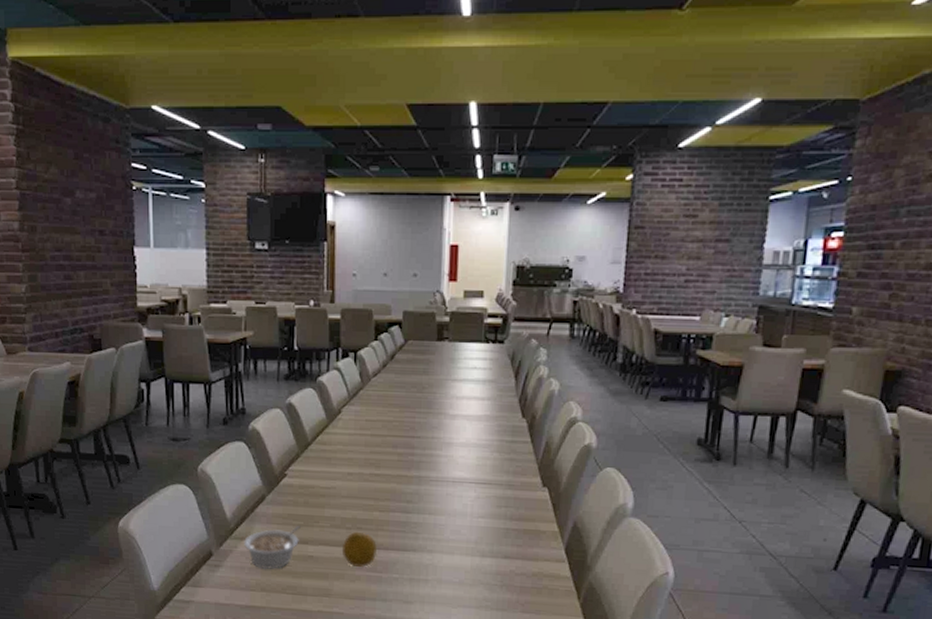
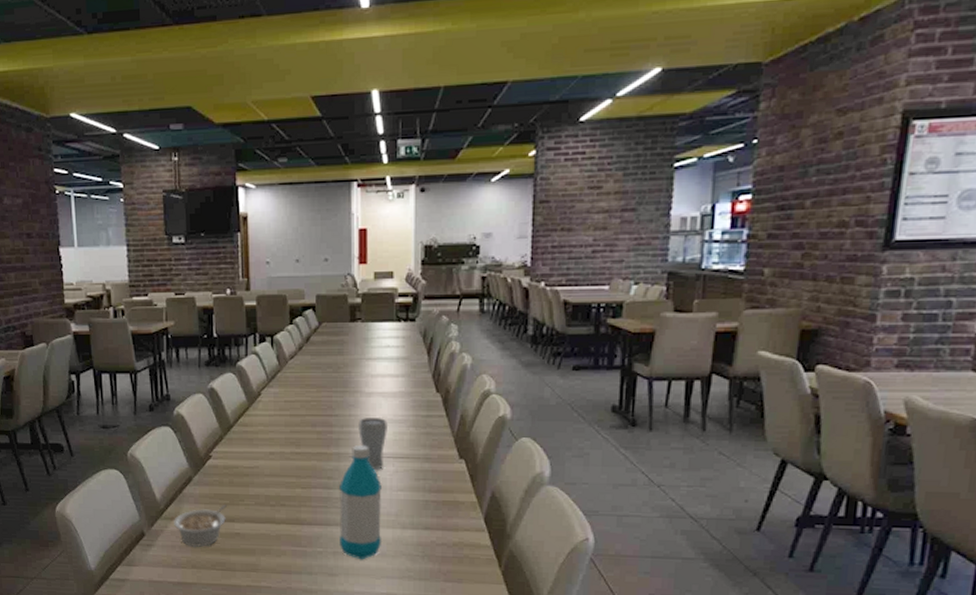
fruit: present [341,531,378,568] -> none [267,508,301,543]
water bottle: none [416,469,462,588] -> present [340,445,382,560]
drinking glass: none [441,440,472,495] -> present [358,417,389,470]

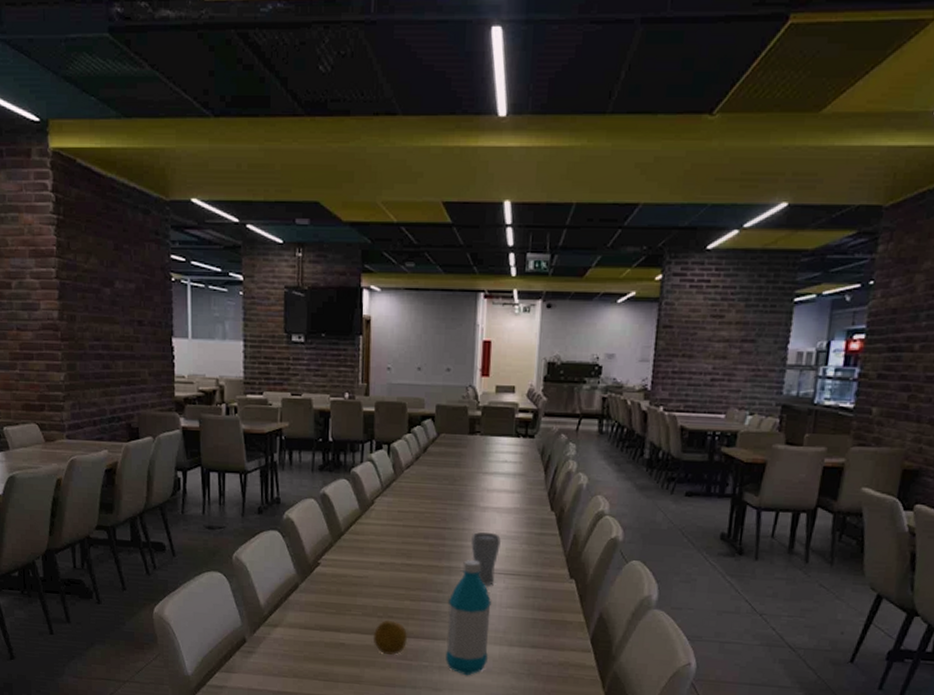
legume: present [174,505,227,548] -> none [277,614,333,657]
fruit: none [267,508,301,543] -> present [373,620,408,656]

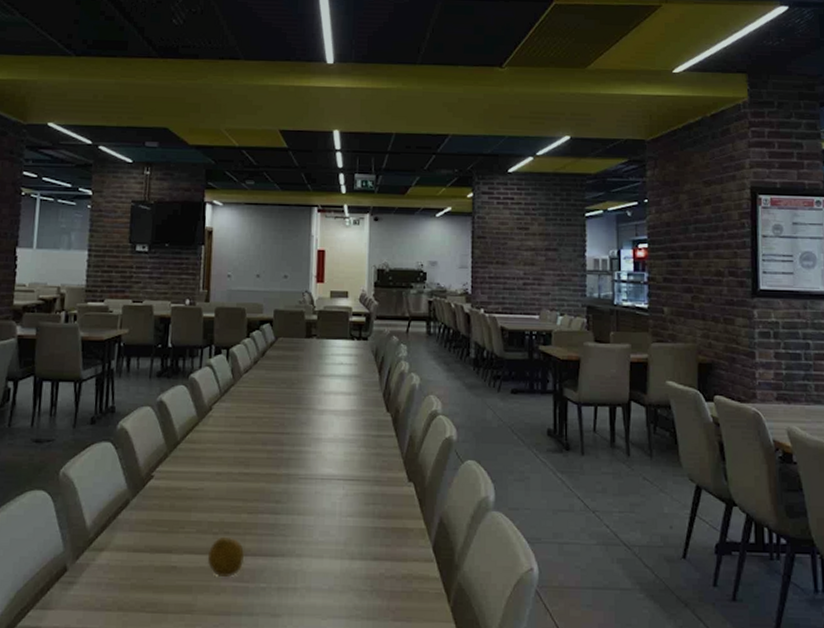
water bottle: present [446,560,491,676] -> none [285,466,331,597]
drinking glass: present [471,532,502,586] -> none [309,436,340,493]

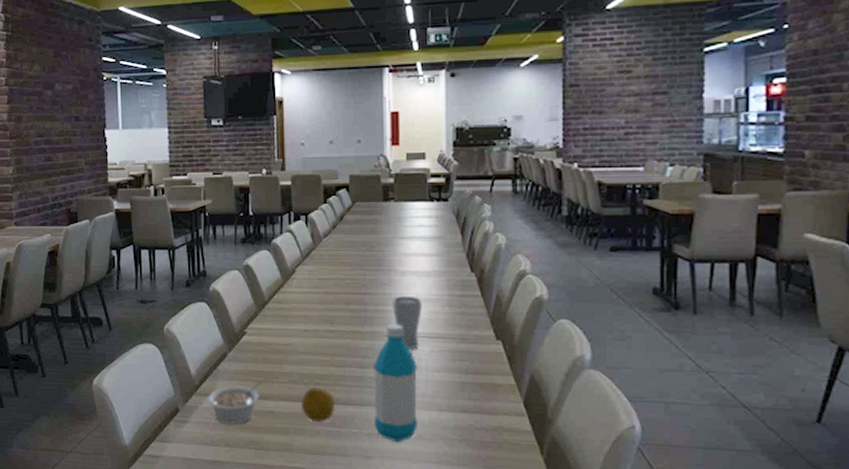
legume: none [103,533,165,585] -> present [208,382,261,425]
water bottle: none [285,466,331,597] -> present [374,324,419,443]
drinking glass: none [309,436,340,493] -> present [393,296,423,349]

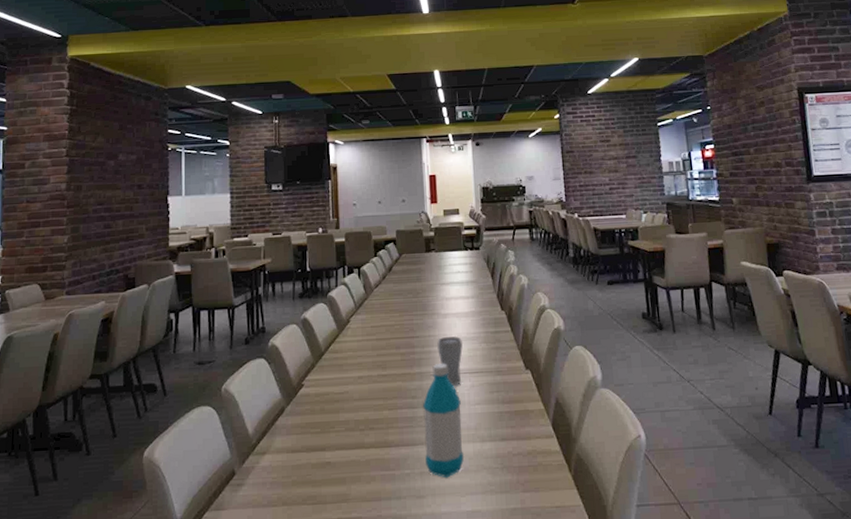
legume: present [208,382,261,425] -> none [265,433,318,483]
fruit: present [300,386,336,423] -> none [356,432,389,468]

